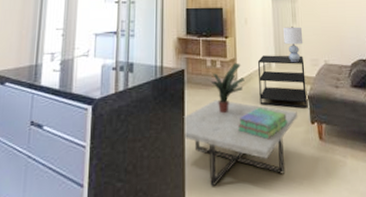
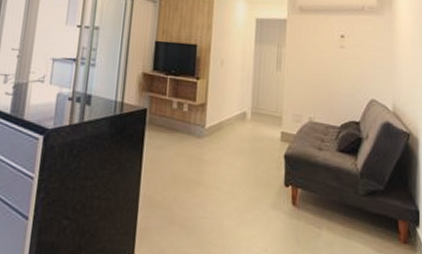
coffee table: present [184,99,298,187] -> none [139,146,271,240]
potted plant: present [207,62,245,114] -> none [171,108,214,163]
stack of books: present [237,108,288,140] -> none [199,161,258,197]
side table: present [257,55,307,108] -> none [228,103,285,168]
lamp: present [283,25,303,63] -> none [264,73,287,116]

